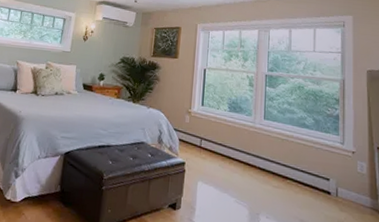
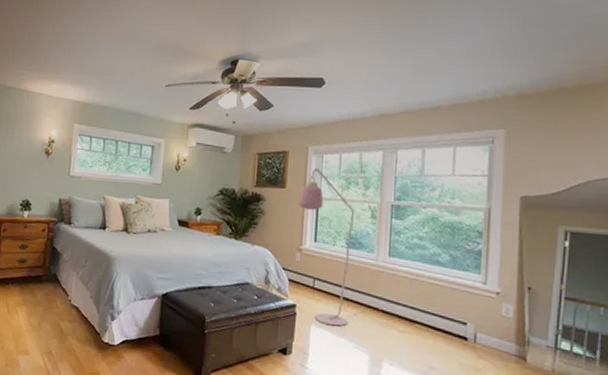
floor lamp: none [188,42,248,183] -> present [298,167,369,327]

